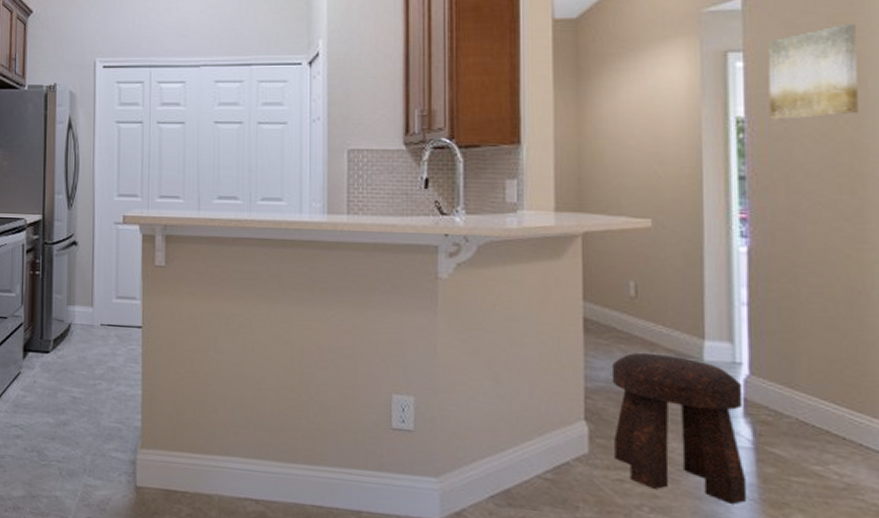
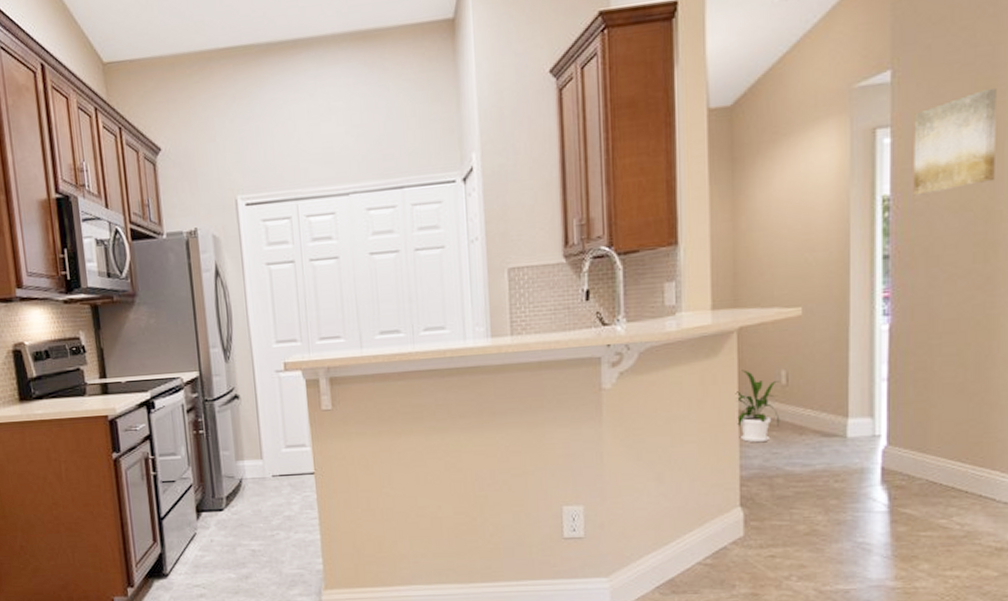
house plant: none [579,276,629,355] -> present [735,369,780,443]
stool: present [611,352,747,504] -> none [764,436,882,563]

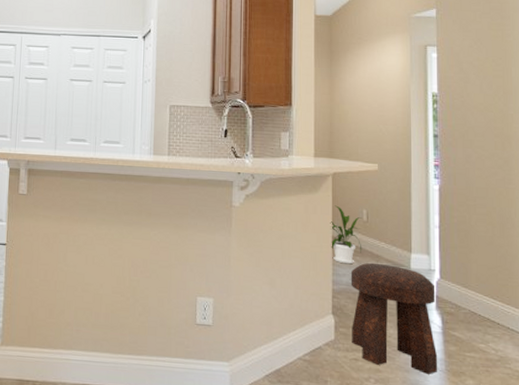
stool: none [764,436,882,563] -> present [350,262,438,374]
wall art: present [913,89,997,196] -> none [452,32,506,96]

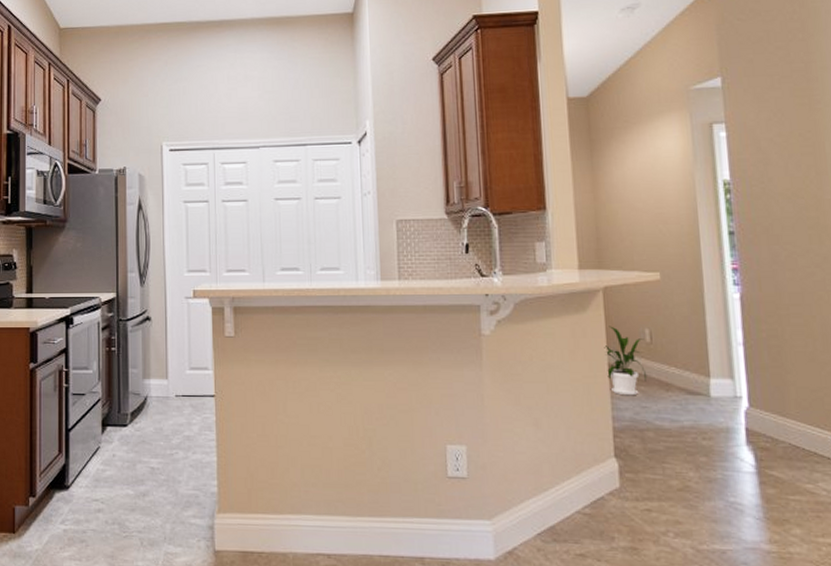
stool: present [350,262,438,374] -> none [634,392,754,524]

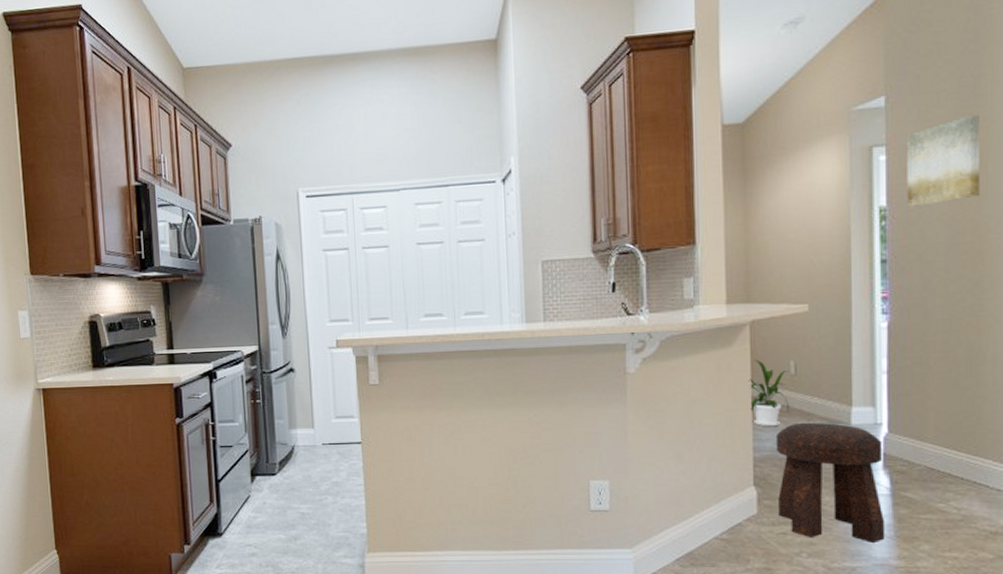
stool: none [634,392,754,524] -> present [775,422,886,542]
wall art: none [744,98,820,182] -> present [906,115,980,207]

